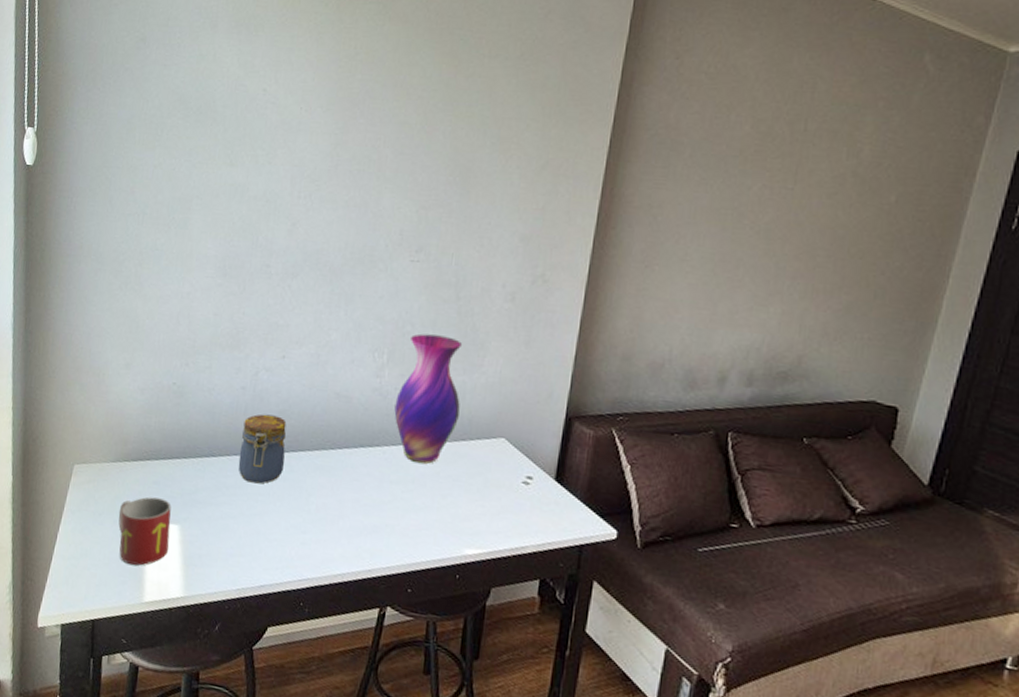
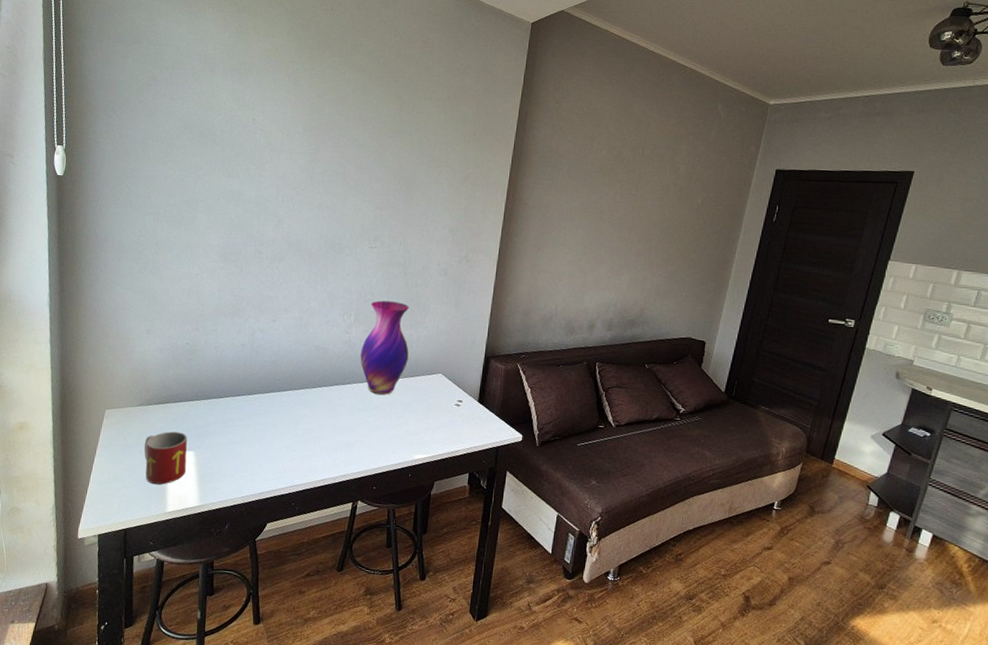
jar: present [238,414,287,484] -> none [240,364,278,417]

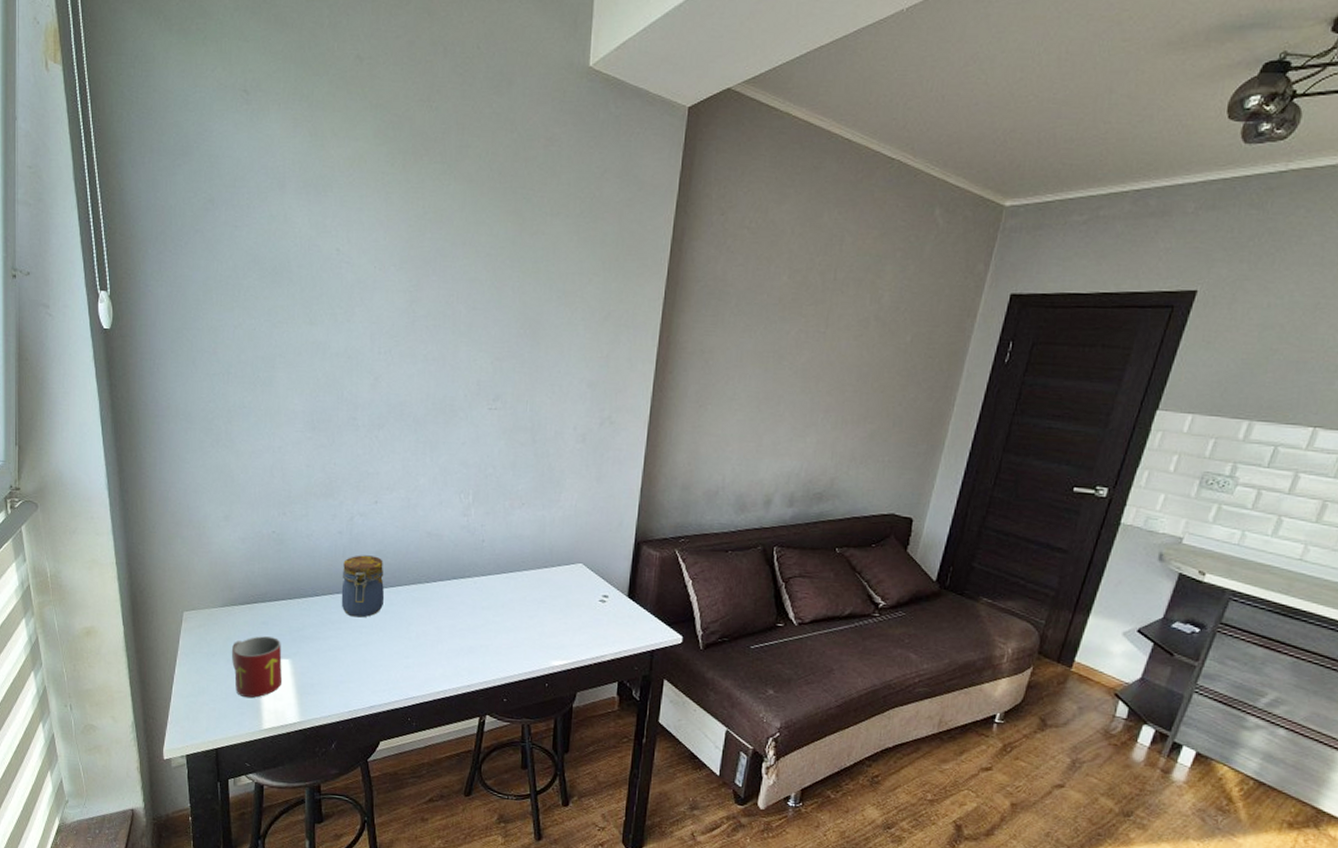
jar: none [240,364,278,417] -> present [341,555,384,618]
vase: present [360,300,409,395] -> none [482,475,541,590]

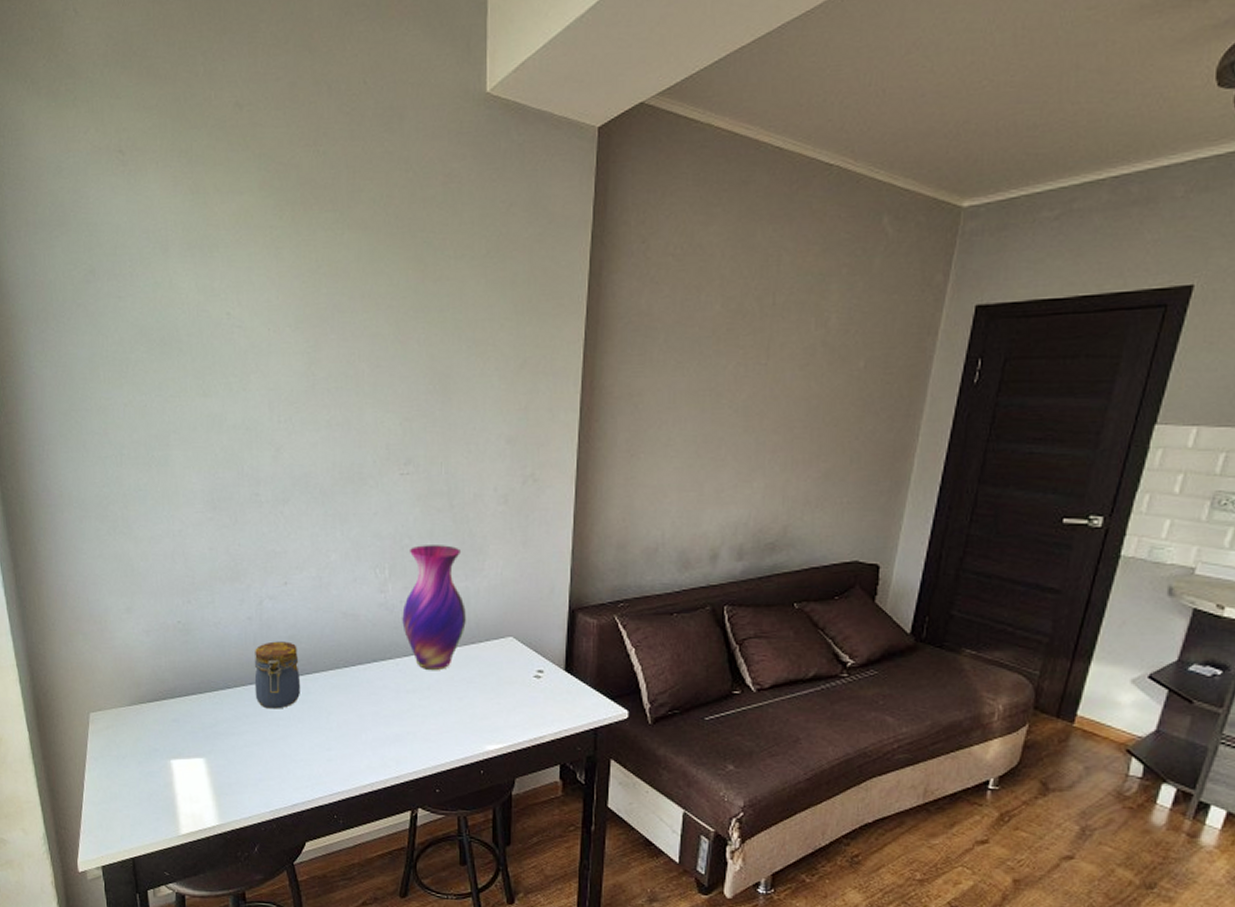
mug: present [231,636,282,698] -> none [142,735,197,801]
vase: none [482,475,541,590] -> present [402,545,466,670]

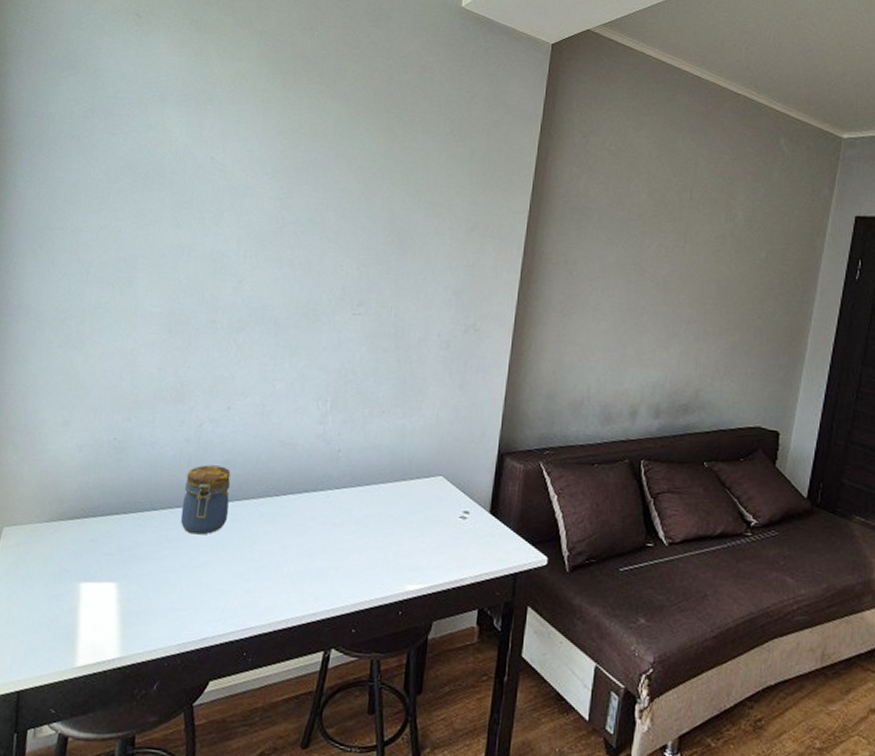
vase: present [402,545,466,670] -> none [337,381,401,505]

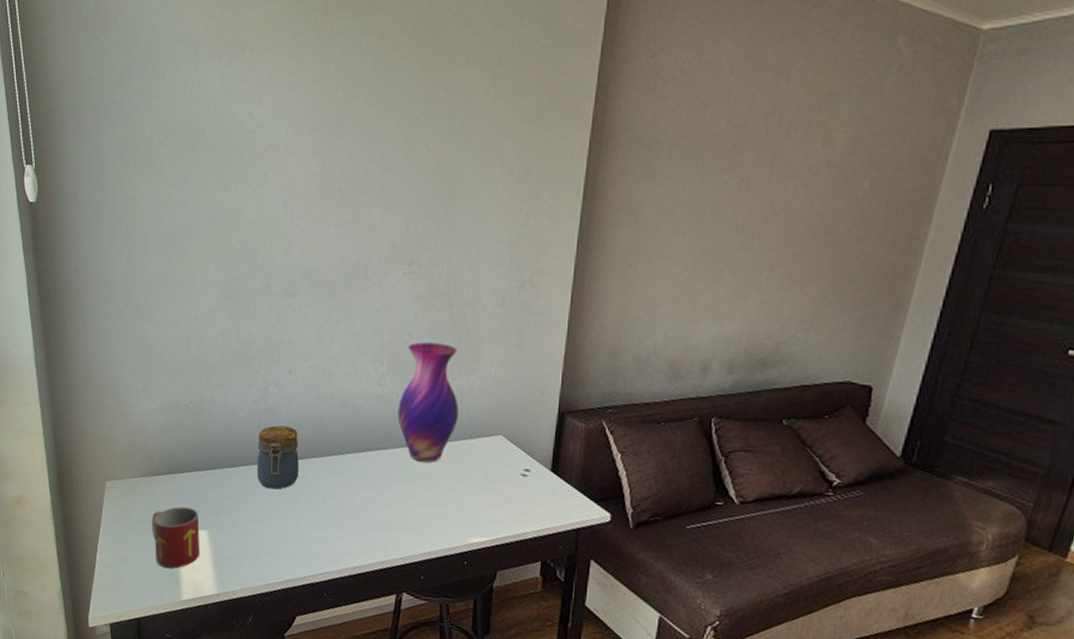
mug: none [50,555,109,629] -> present [151,506,200,569]
vase: none [337,381,401,505] -> present [397,342,459,462]

